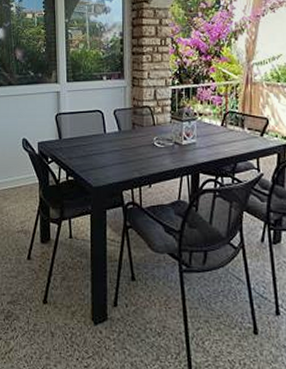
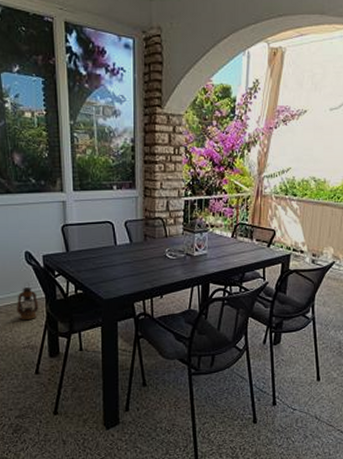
lantern: none [13,168,33,205] -> present [17,282,39,321]

